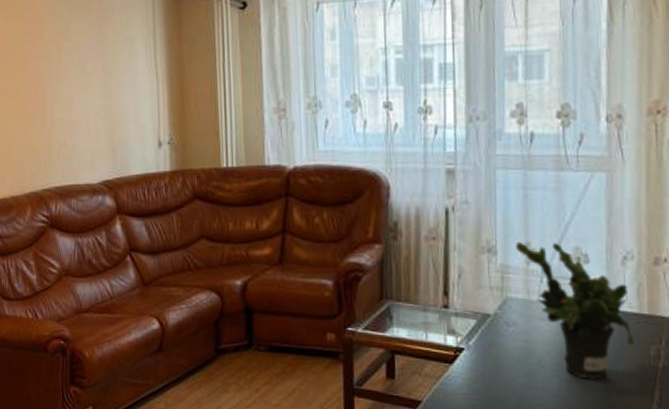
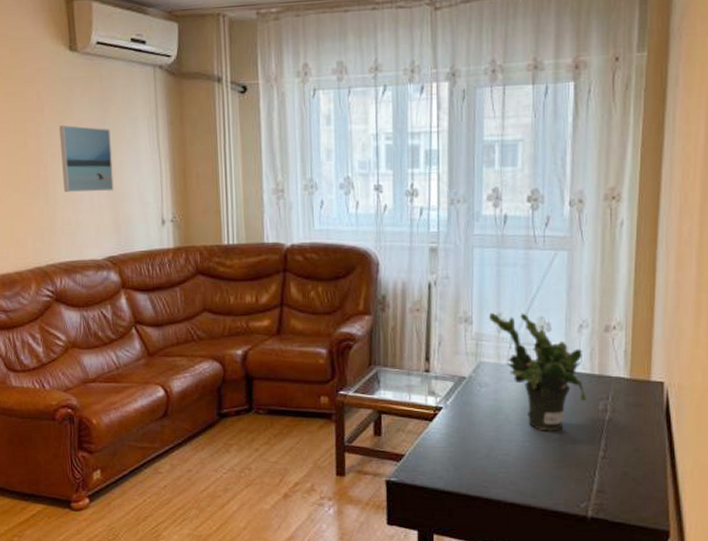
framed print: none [57,47,111,115] -> present [59,125,114,192]

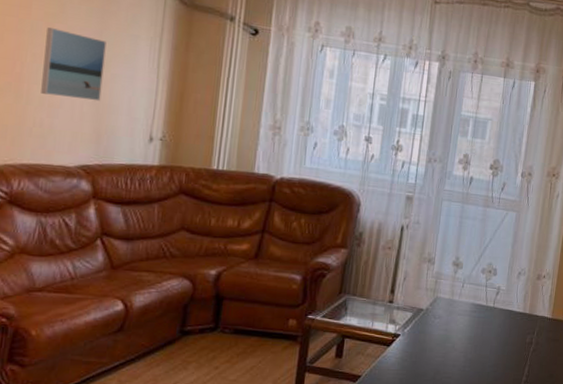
potted plant: present [489,312,586,431] -> none [449,256,519,359]

